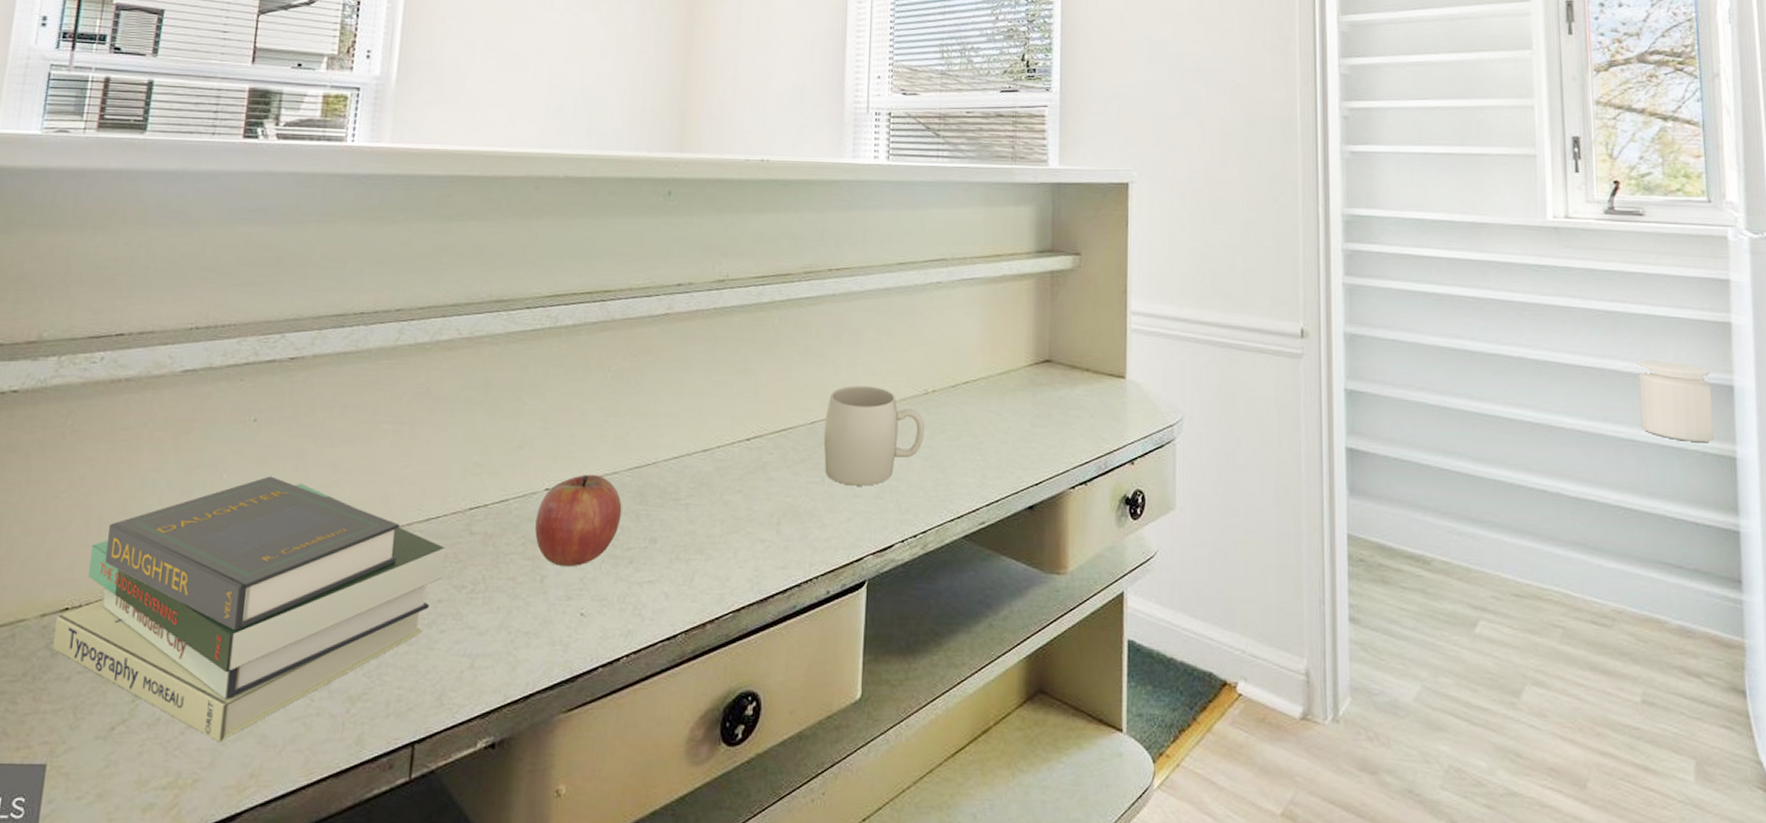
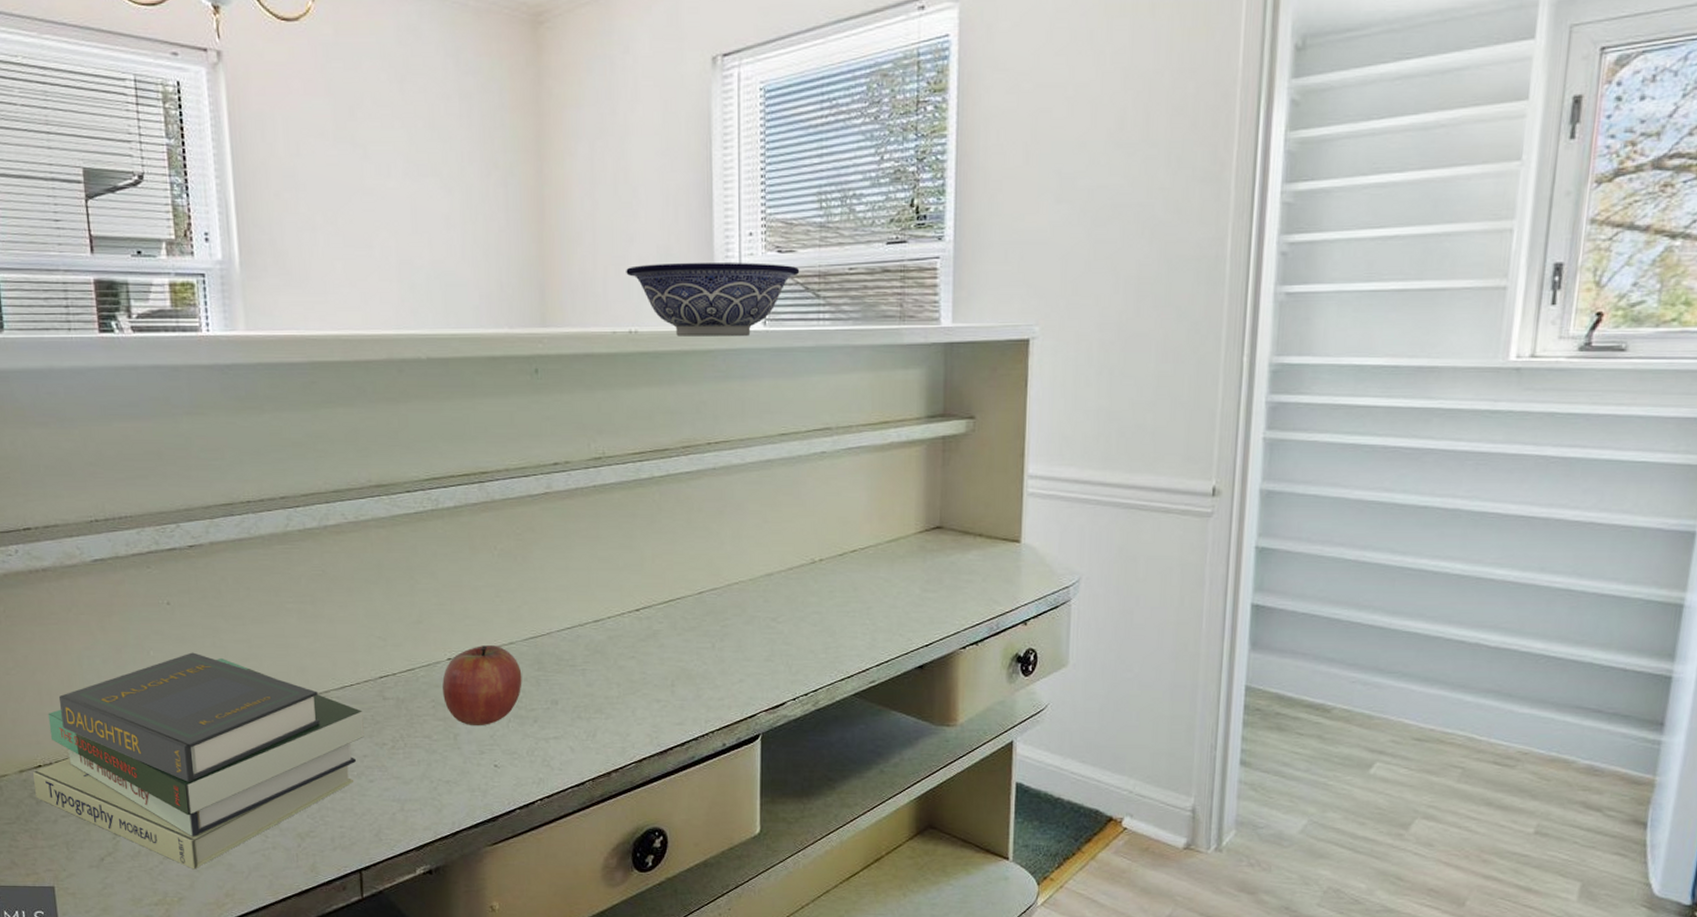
decorative bowl: none [762,99,922,169] -> present [626,262,800,336]
mug: present [823,386,924,486] -> none [712,557,812,650]
jar: present [1636,359,1714,443] -> none [1580,507,1672,591]

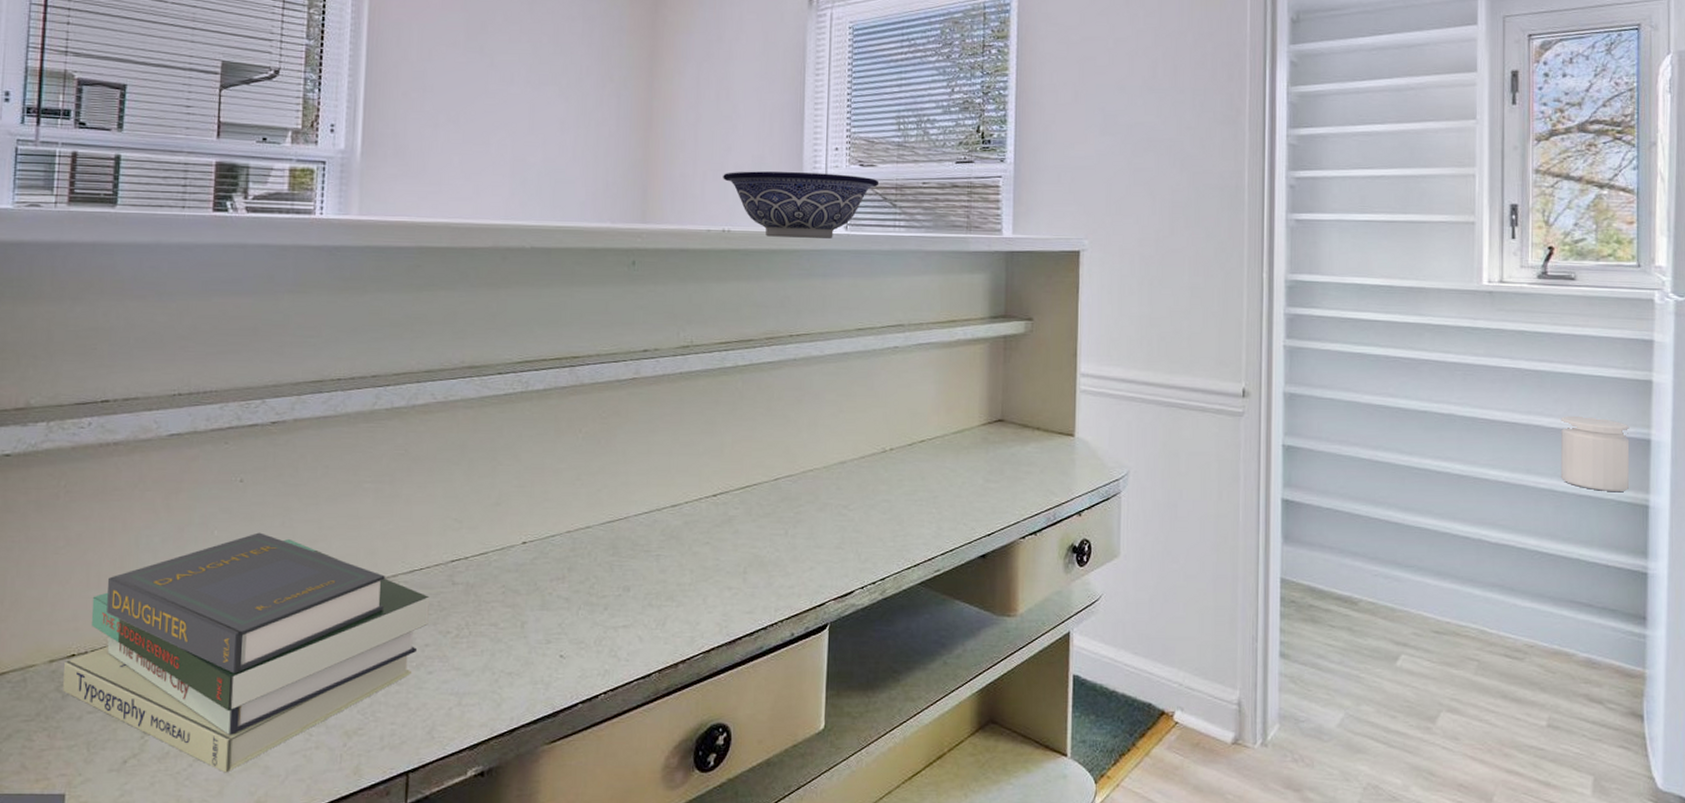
fruit: present [442,646,522,725] -> none [514,529,596,613]
jar: none [1580,507,1672,591] -> present [1560,415,1630,493]

